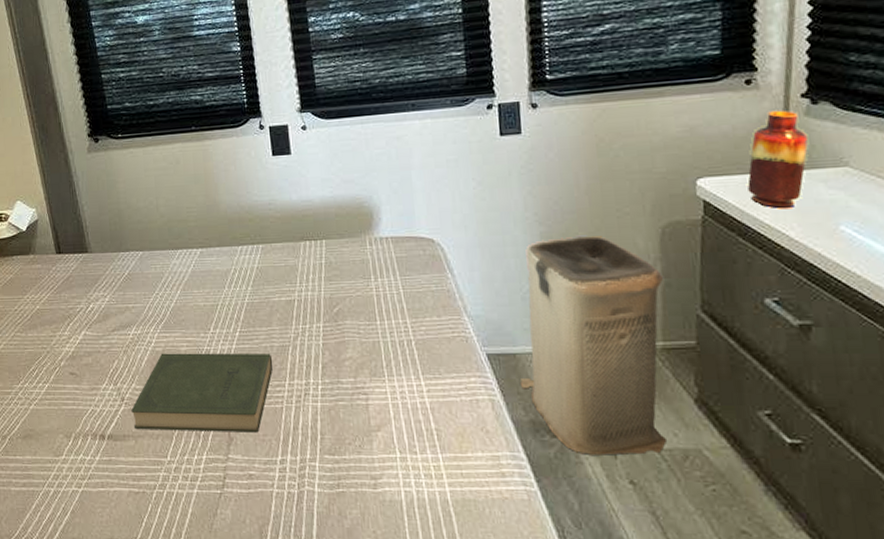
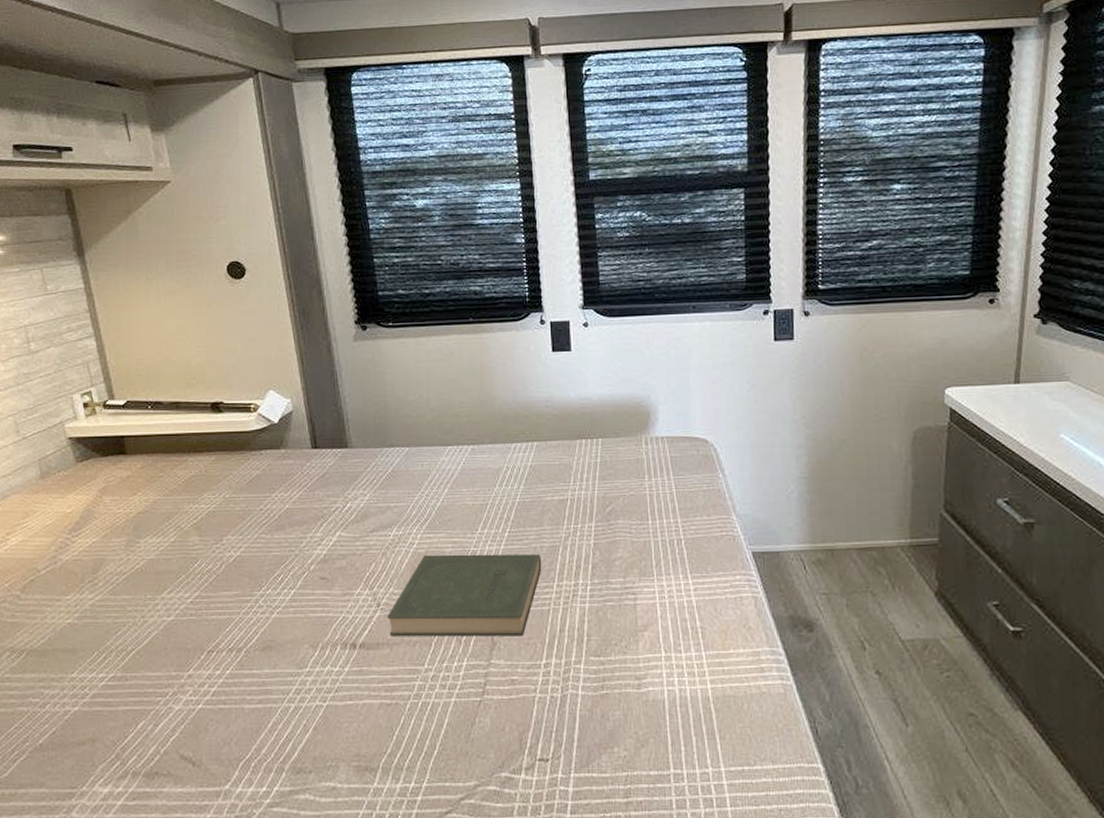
laundry basket: present [519,236,666,456] -> none [781,439,914,648]
vase: present [747,110,809,208] -> none [987,328,1039,417]

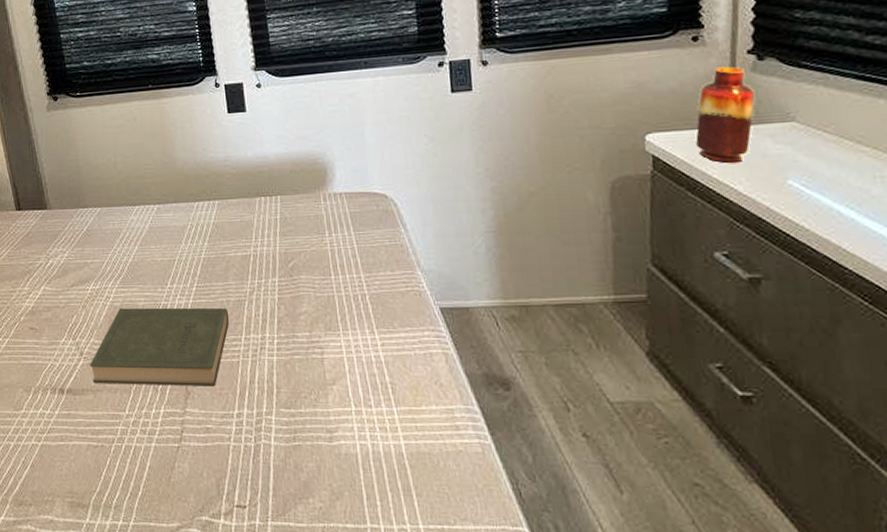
vase: none [987,328,1039,417] -> present [695,66,756,163]

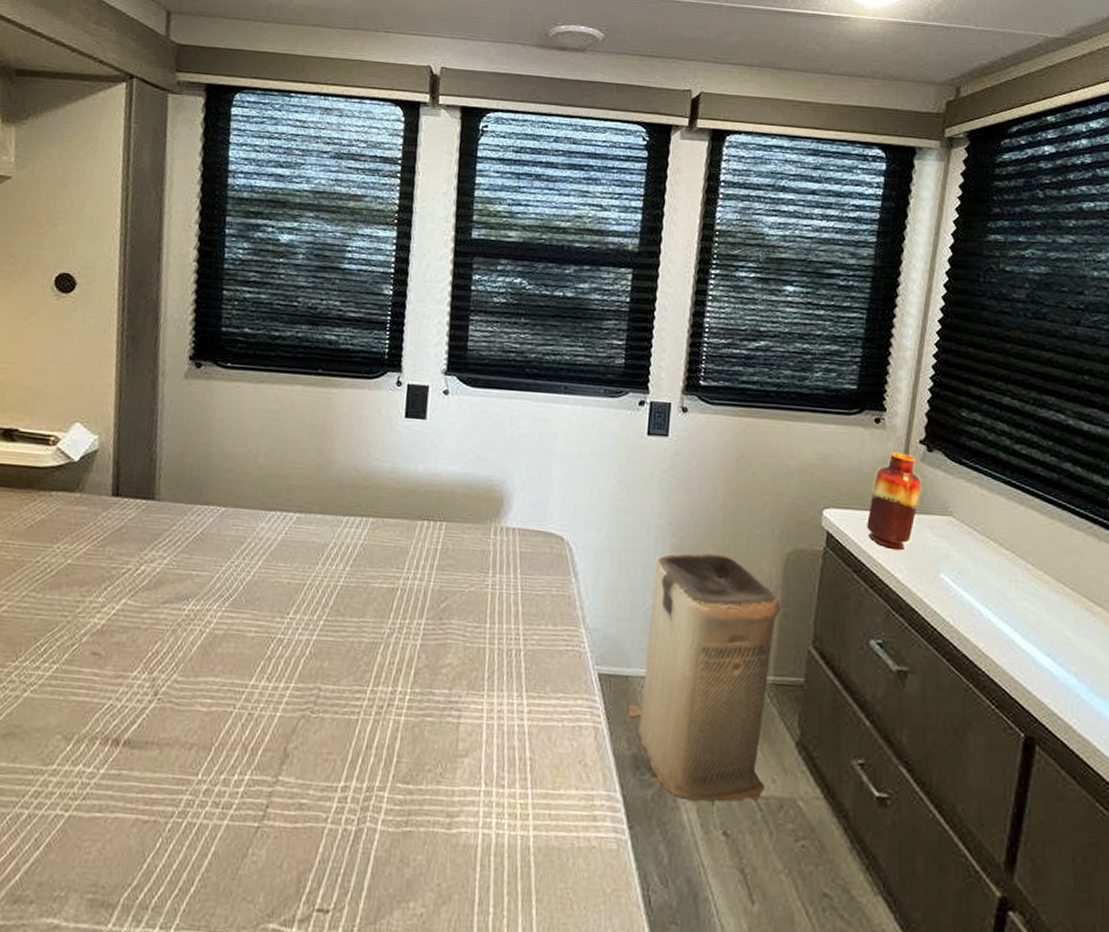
book: present [90,307,229,387] -> none [163,637,358,750]
laundry basket: none [472,191,619,409] -> present [627,553,783,802]

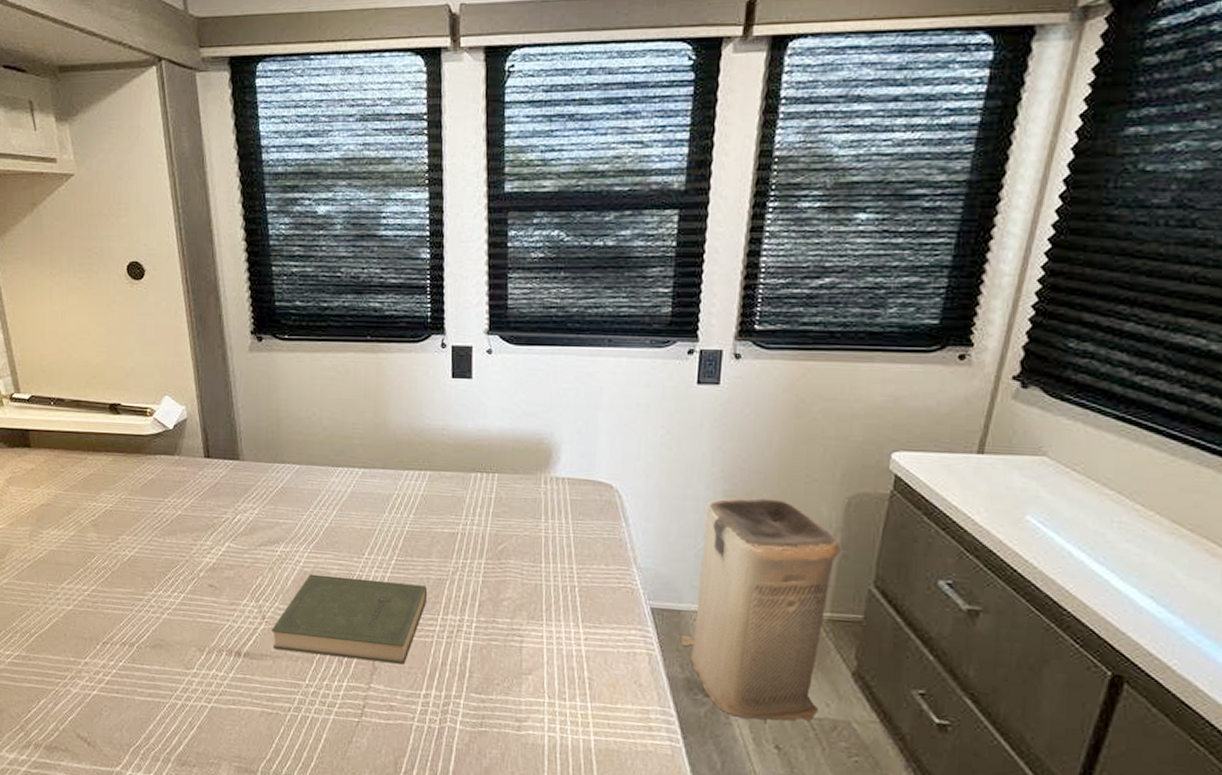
book: none [163,637,358,750] -> present [272,574,428,665]
vase: present [867,452,922,550] -> none [942,390,1012,492]

